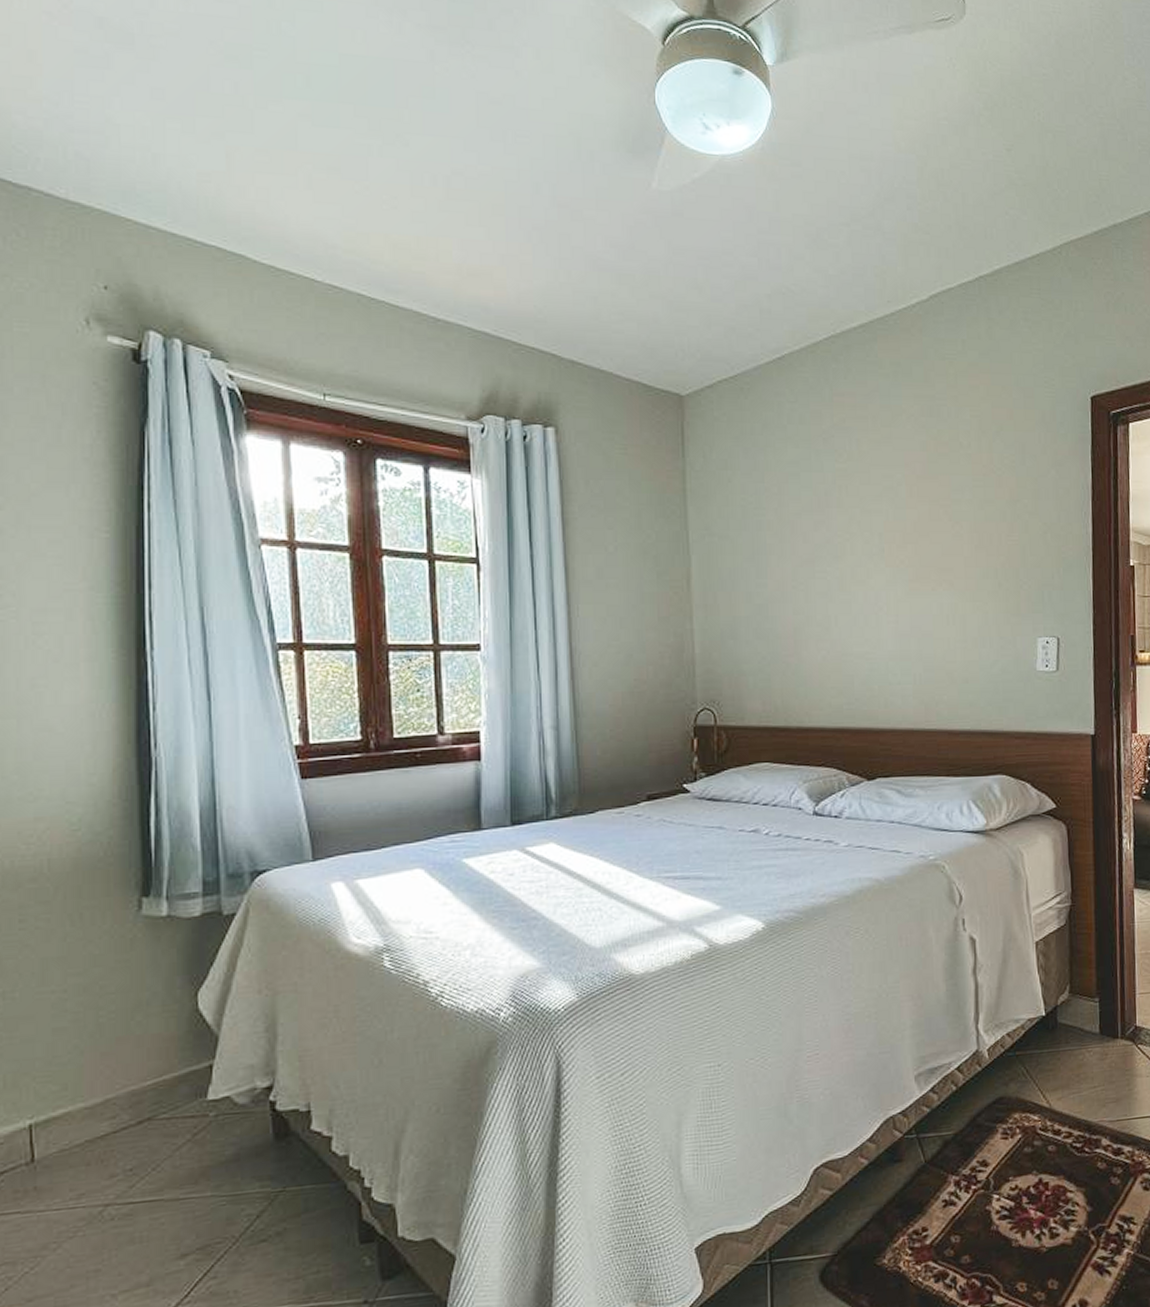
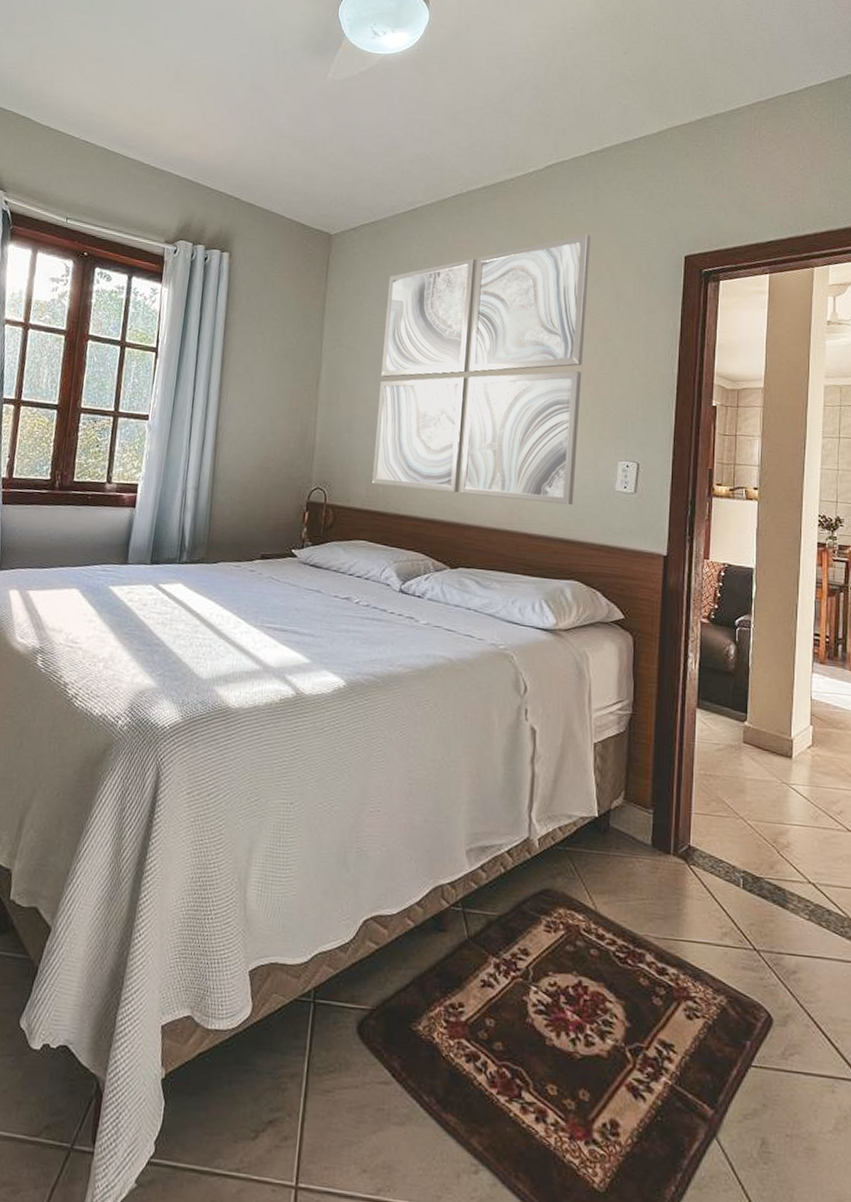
wall art: none [760,377,994,696] -> present [372,234,591,506]

